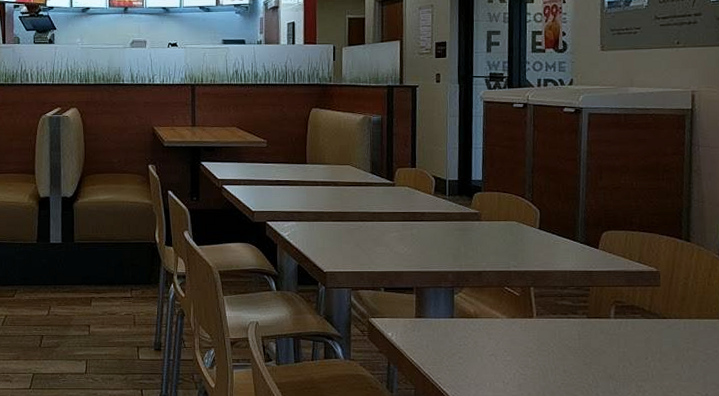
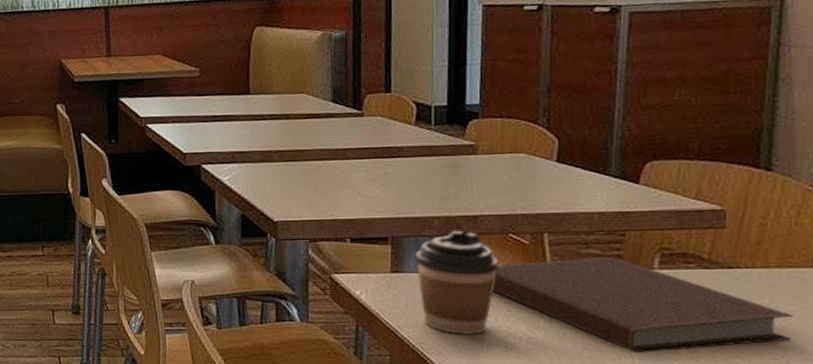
coffee cup: none [435,283,498,371] -> present [416,230,499,334]
notebook: none [493,307,710,387] -> present [492,256,794,352]

